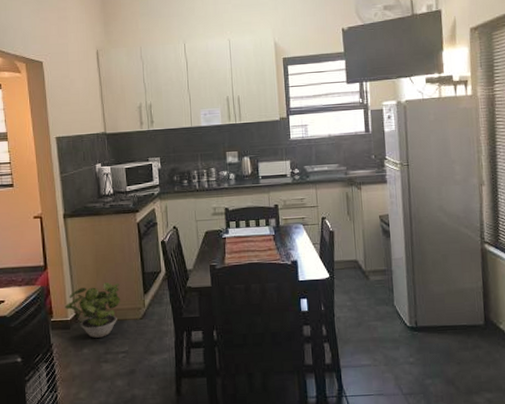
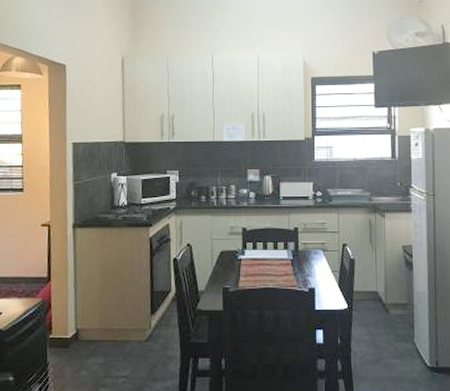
potted plant: present [65,283,121,338] -> none [65,300,126,359]

